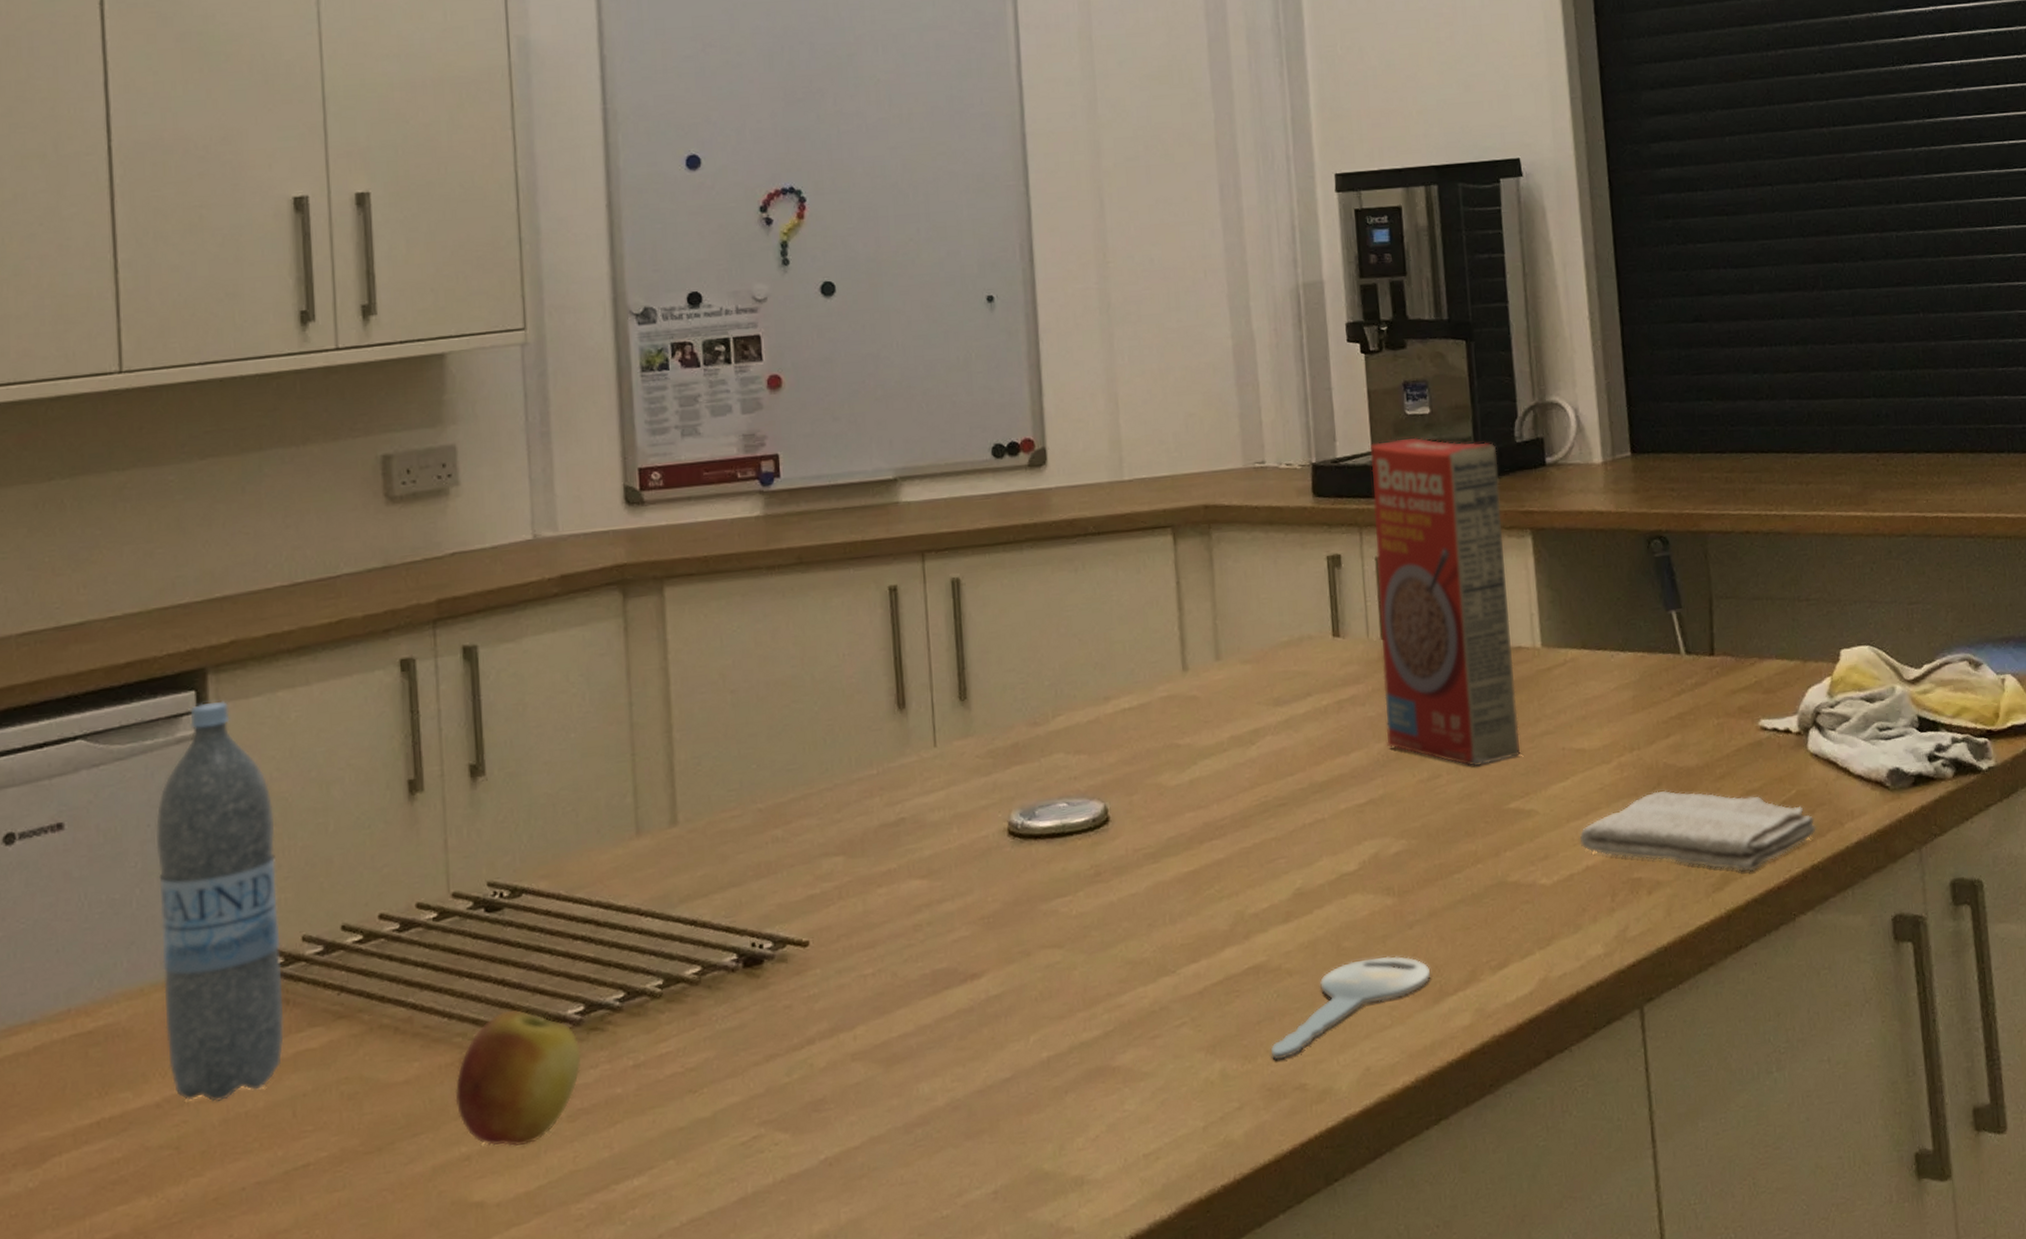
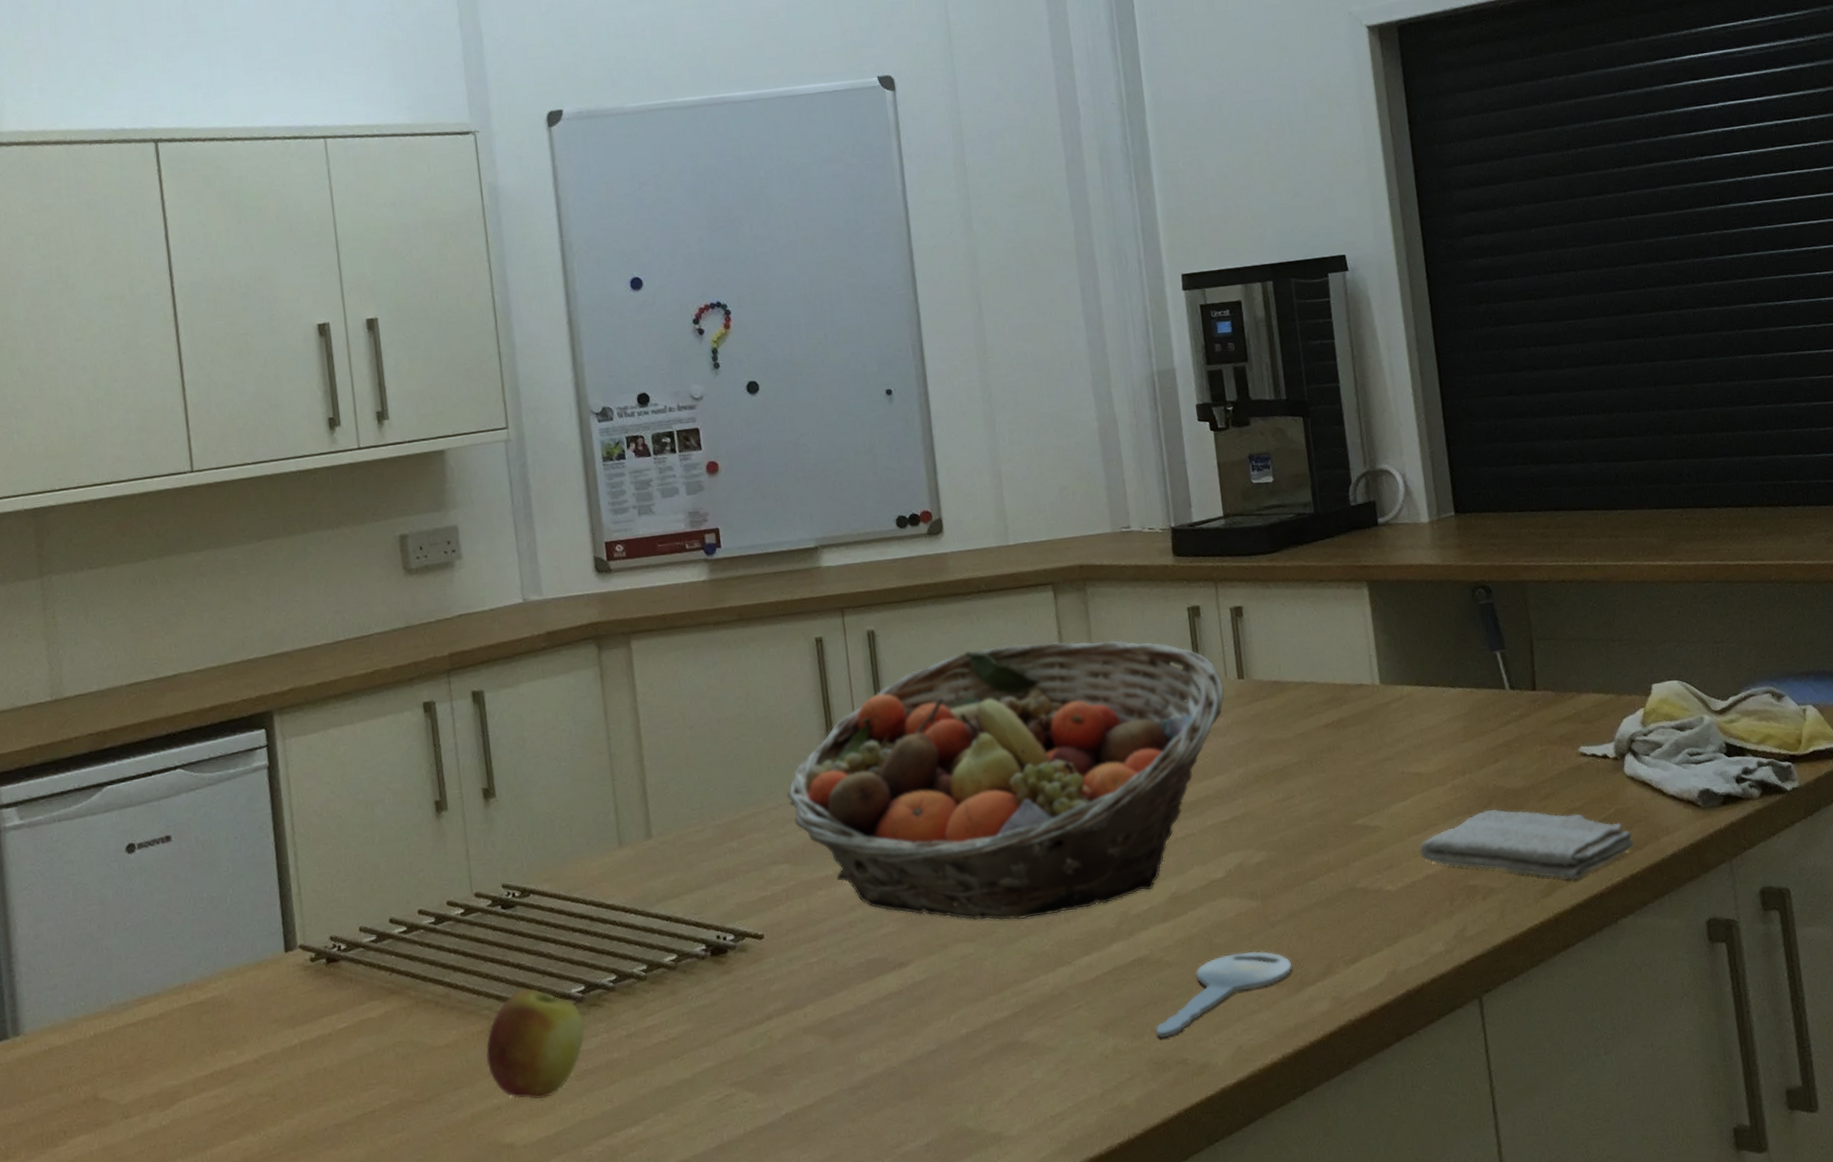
water bottle: present [156,700,285,1102] -> none [241,737,350,1059]
fruit basket: none [845,593,1366,923] -> present [786,640,1225,921]
macaroni box: present [1370,437,1521,767] -> none [1221,503,1365,789]

